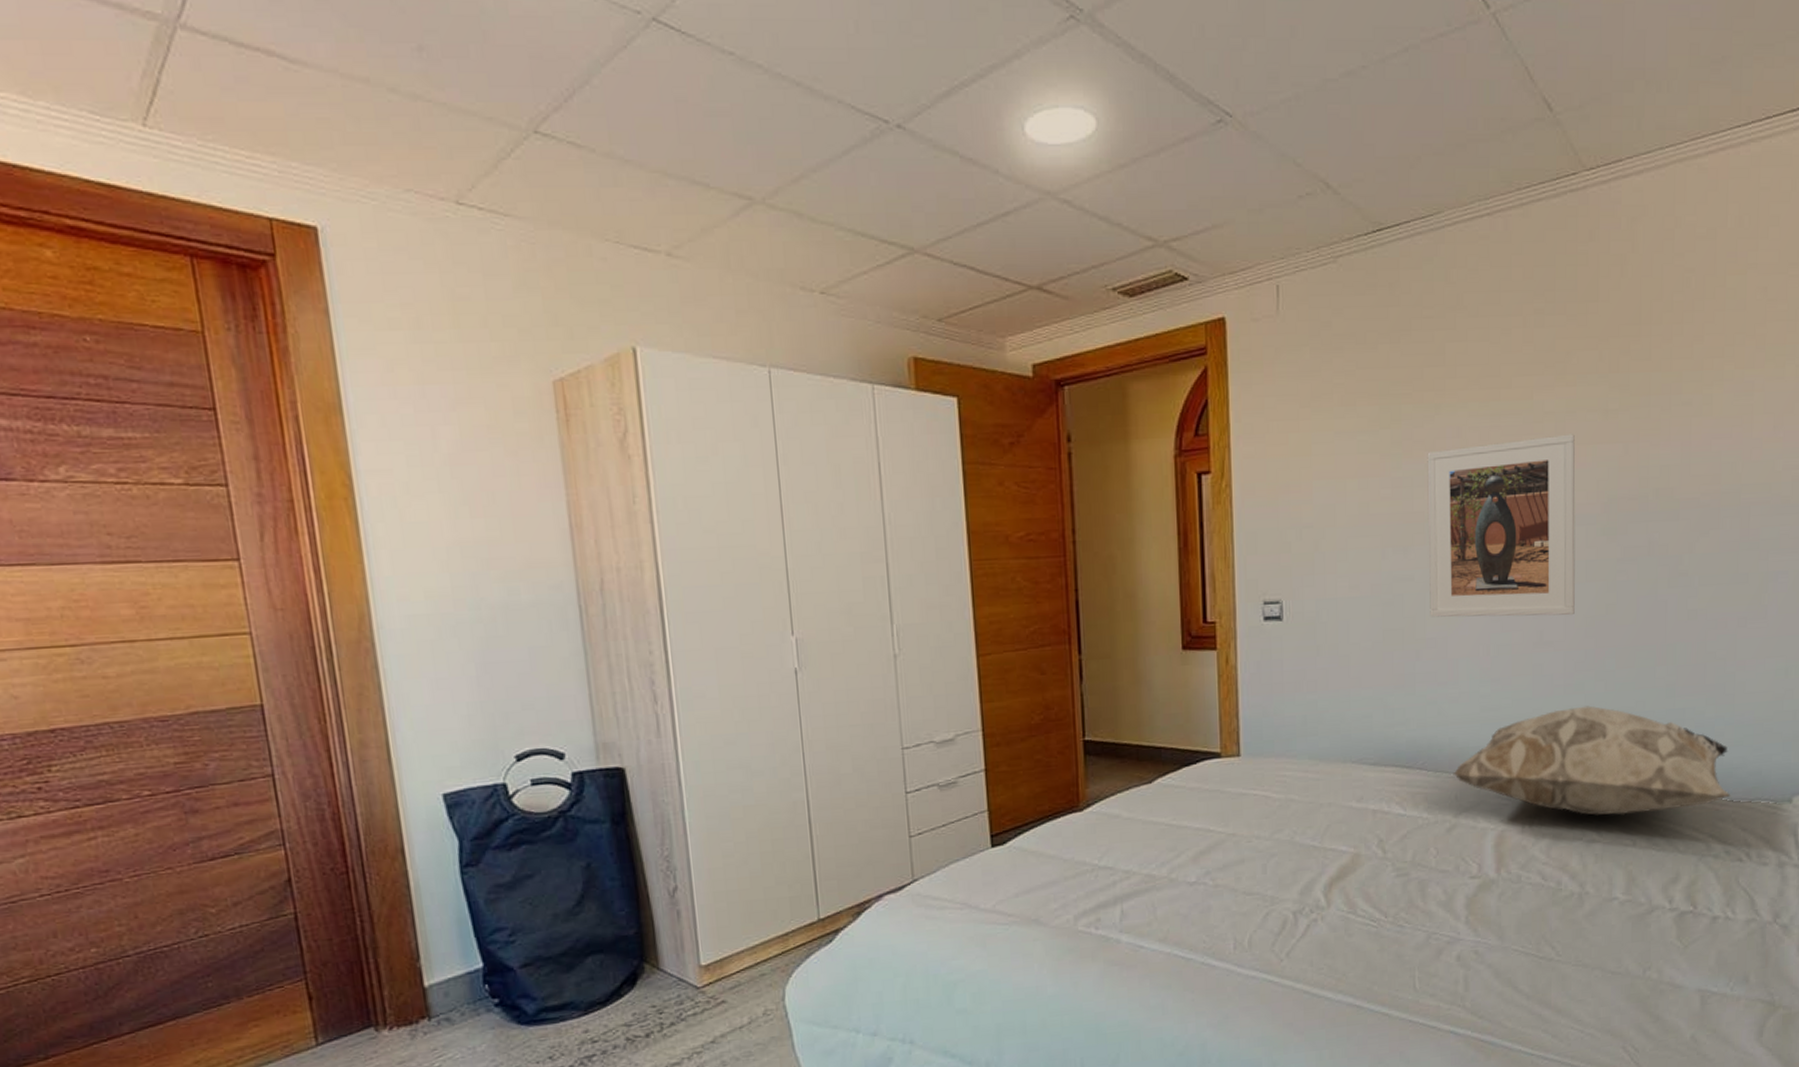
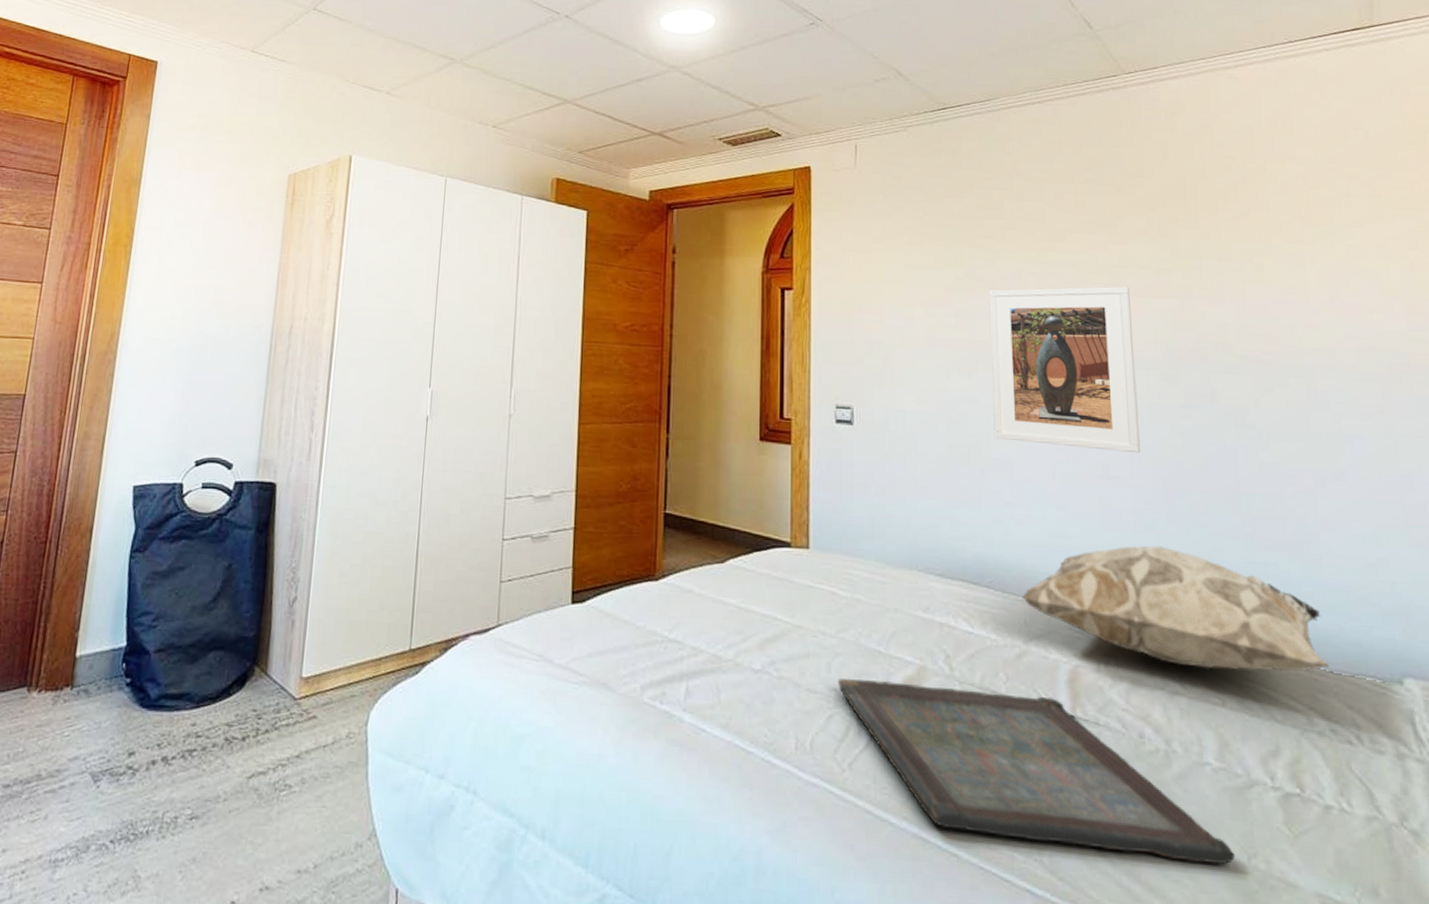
serving tray: none [1274,863,1633,994] -> present [838,678,1236,865]

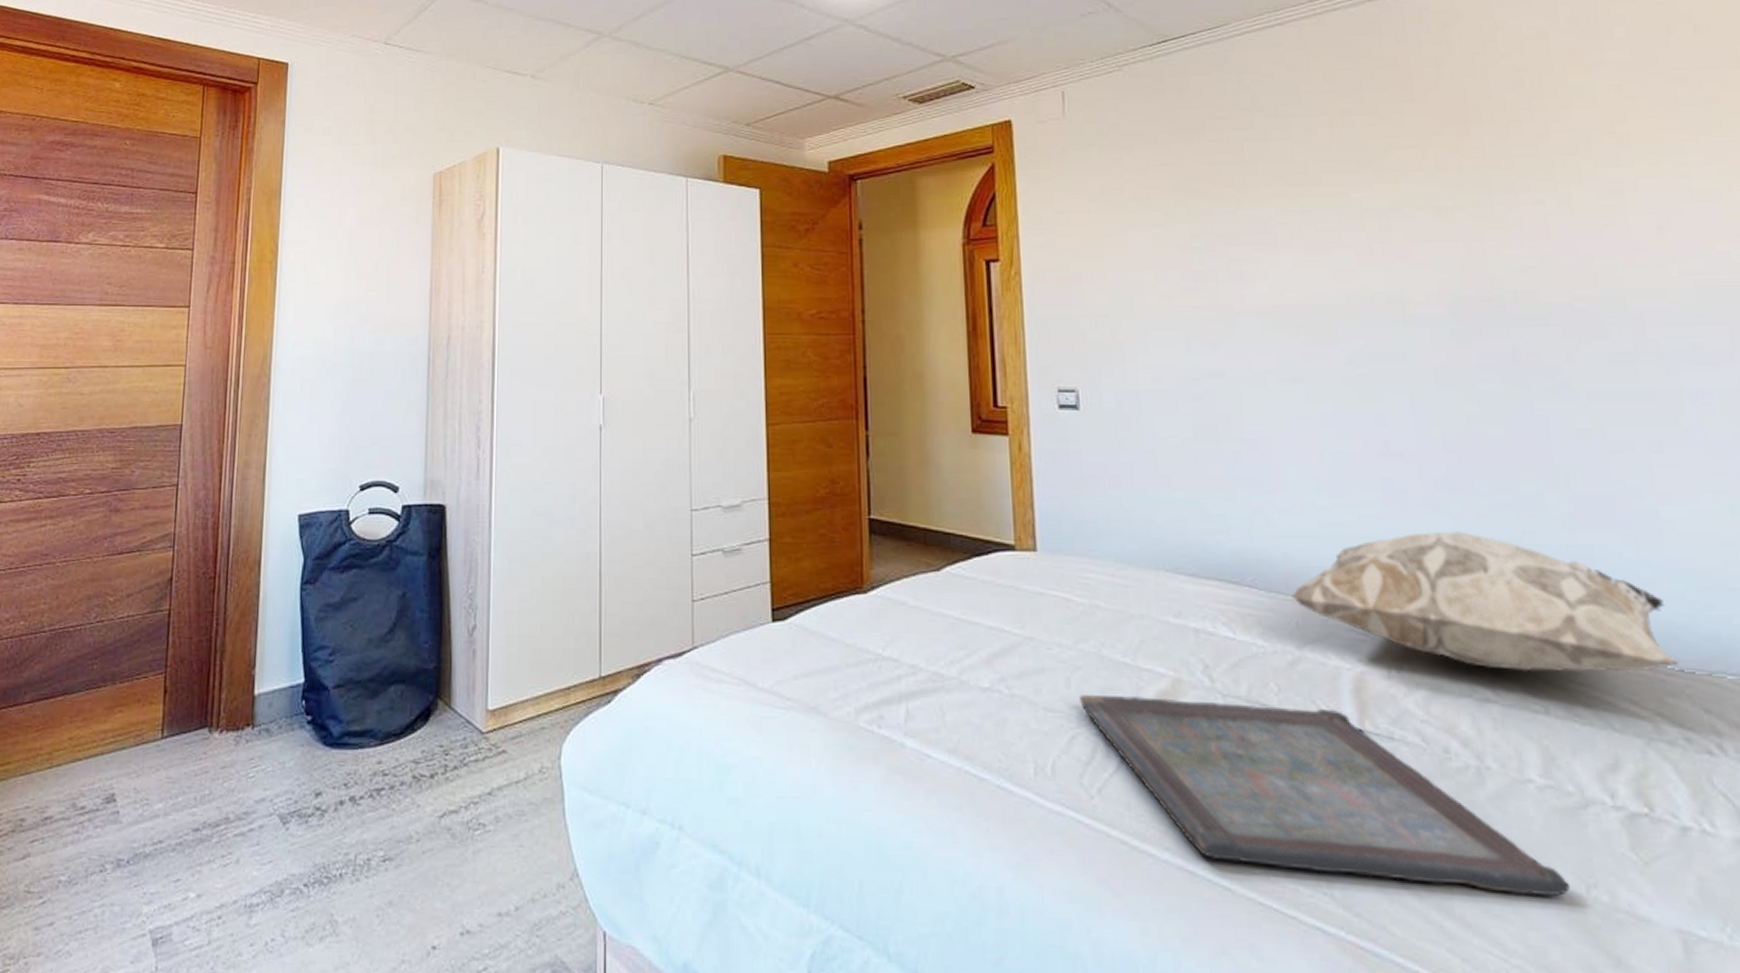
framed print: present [989,286,1140,454] -> none [1231,231,1427,425]

